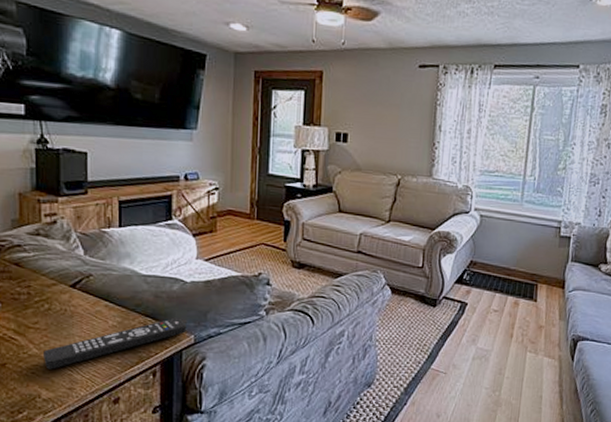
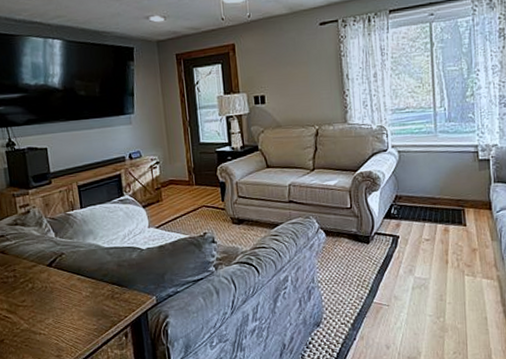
remote control: present [43,317,187,369] -> none [32,282,149,341]

